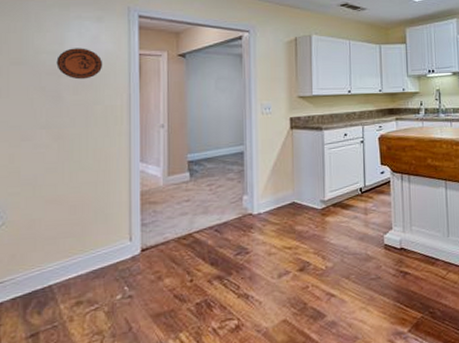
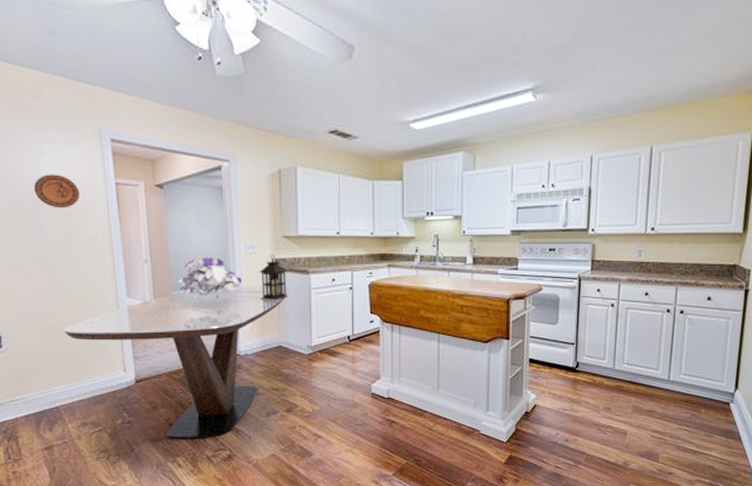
dining table: none [67,143,304,312] -> present [62,286,290,439]
bouquet: none [193,119,257,160] -> present [177,257,242,300]
lantern: none [274,113,303,158] -> present [259,254,289,301]

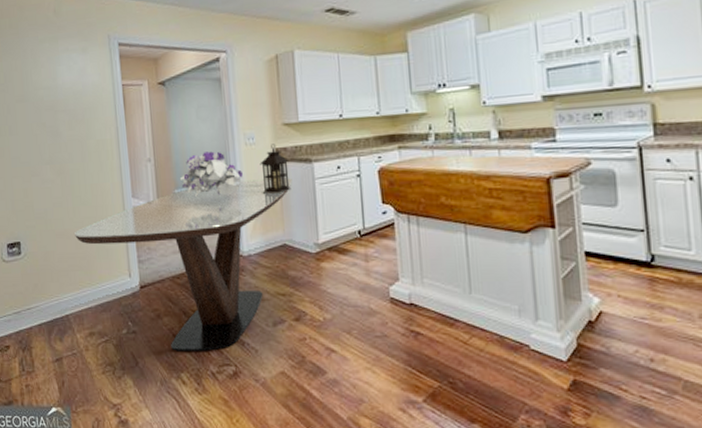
decorative plate: present [33,174,81,209] -> none [52,81,92,114]

